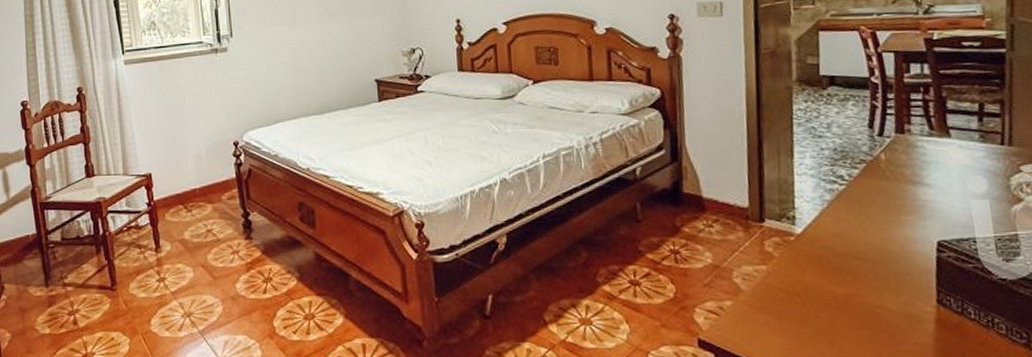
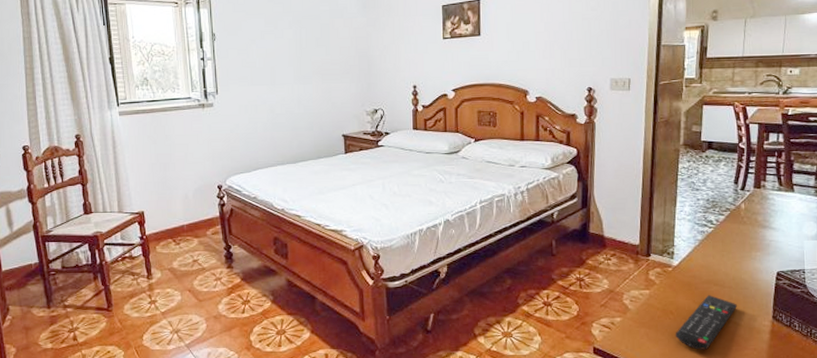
remote control: none [805,272,887,344] -> present [675,295,737,350]

